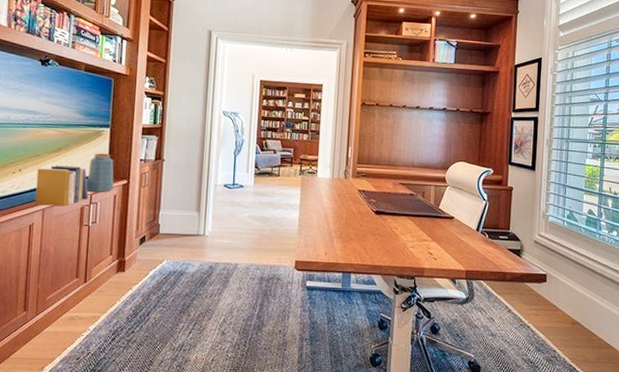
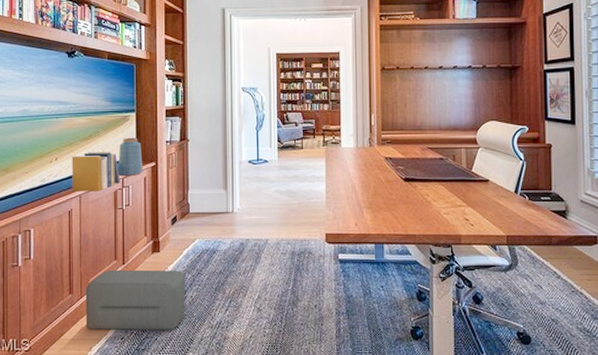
pouf: none [39,287,150,351] -> present [85,269,185,330]

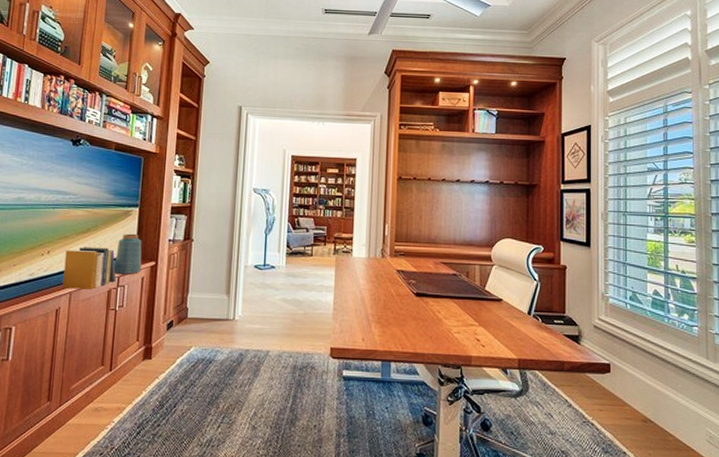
pouf: present [85,269,185,330] -> none [62,376,177,447]

